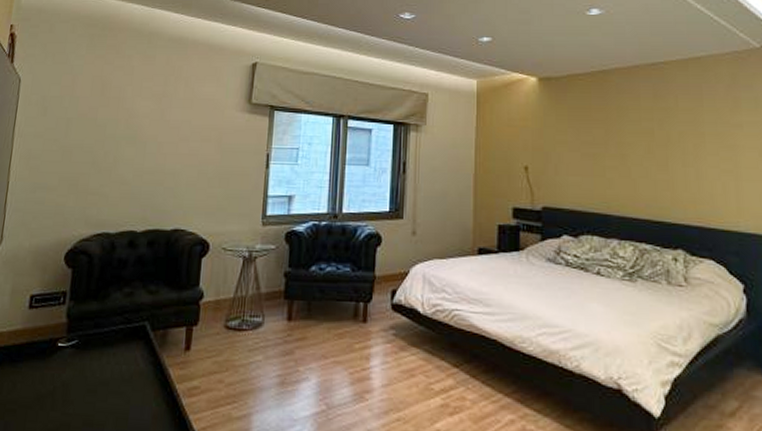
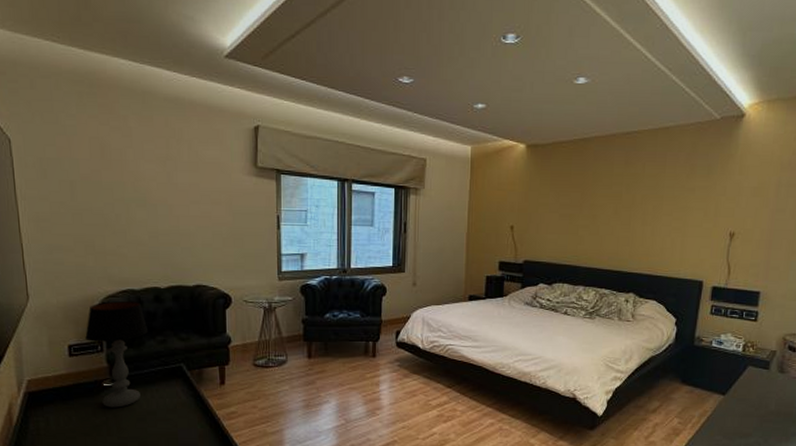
table lamp: none [49,246,117,375] -> present [85,301,149,408]

